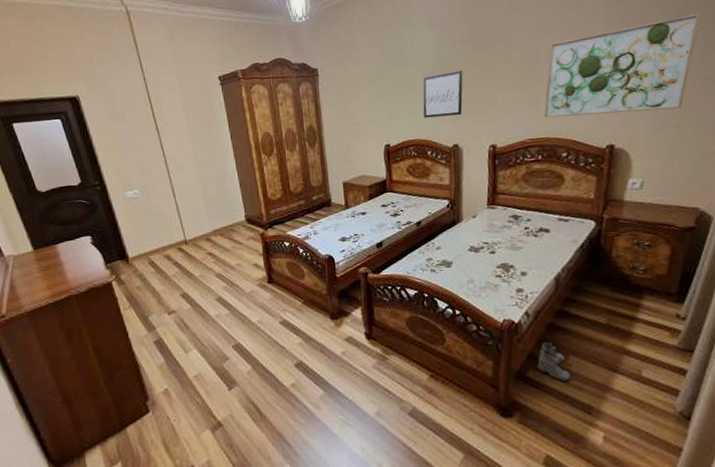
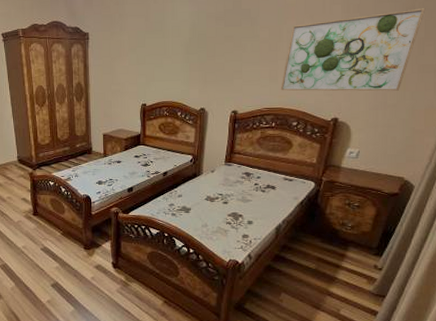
wall art: present [423,70,463,118] -> none [177,43,214,83]
boots: present [537,342,571,381] -> none [254,281,281,314]

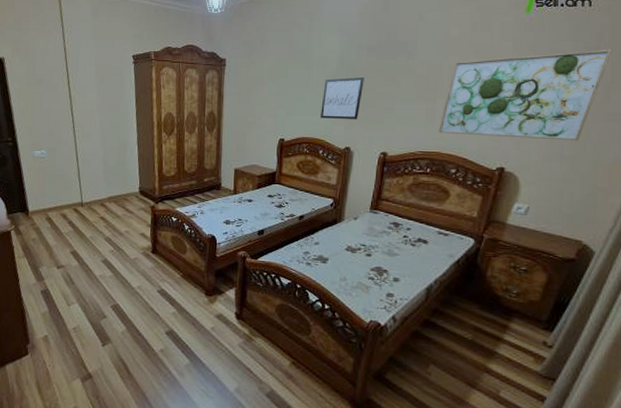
wall art: none [177,43,214,83] -> present [321,76,364,119]

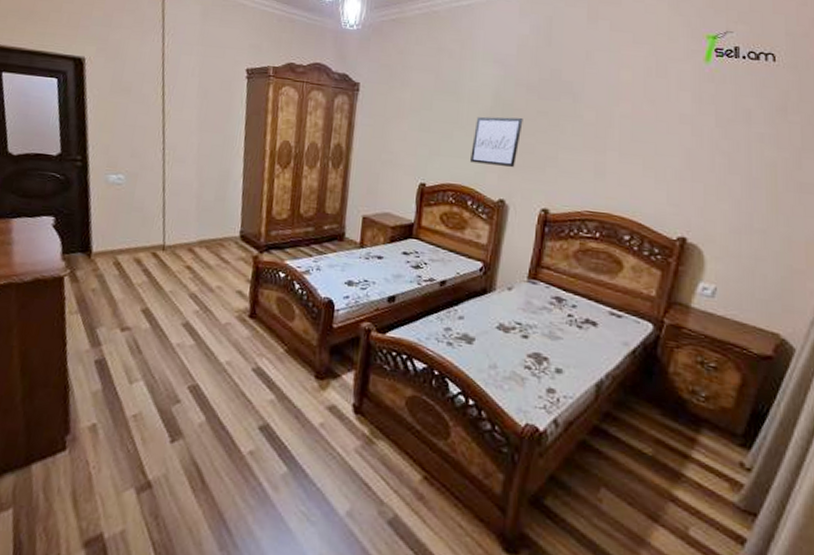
wall art: present [438,49,613,141] -> none [608,109,802,212]

